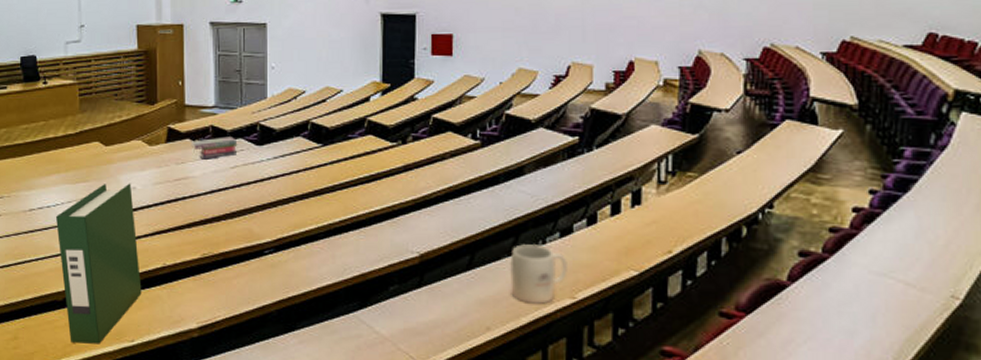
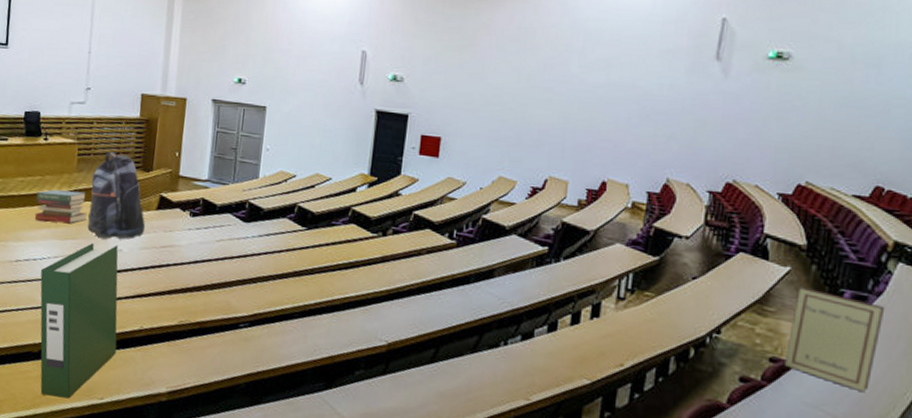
books: none [42,132,96,167] -> present [34,189,87,224]
backpack: none [96,88,157,179] -> present [87,151,146,240]
books: present [191,137,238,160] -> none [180,210,226,231]
mug: present [509,244,567,304] -> none [470,343,526,403]
book: none [846,149,951,255] -> present [785,286,885,393]

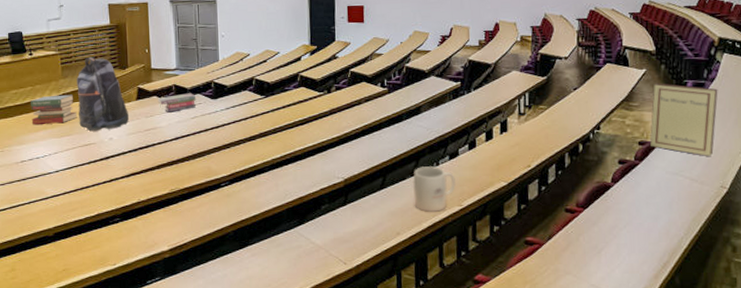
binder: present [40,243,119,399] -> none [44,135,121,270]
books: none [180,210,226,231] -> present [157,93,197,113]
mug: none [470,343,526,403] -> present [412,166,456,212]

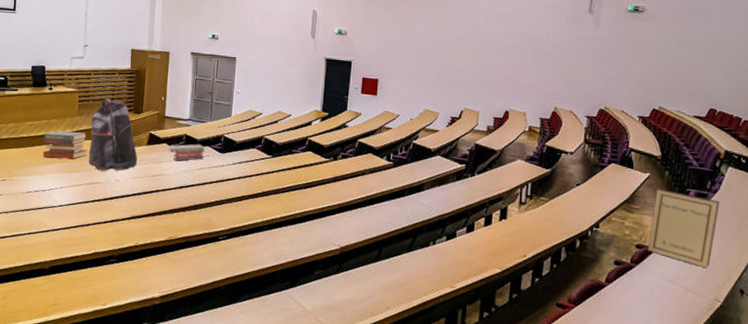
mug: present [412,166,456,212] -> none [407,244,450,291]

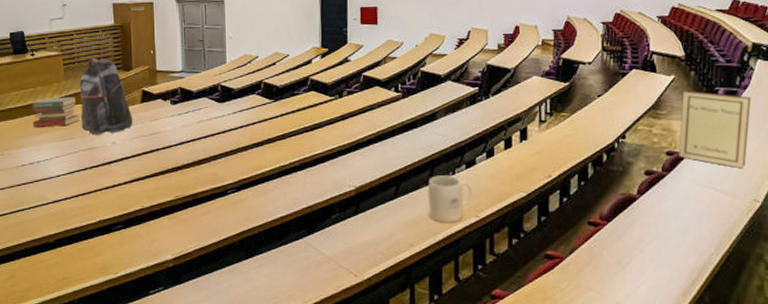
books: present [167,144,205,162] -> none [162,96,203,116]
mug: none [407,244,450,291] -> present [427,175,472,223]

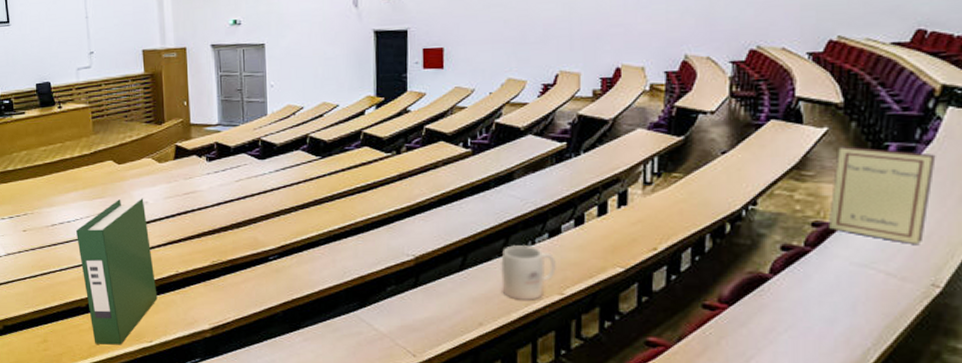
books: present [31,96,80,127] -> none [60,152,111,185]
binder: none [45,139,123,278] -> present [75,198,158,345]
backpack: present [79,57,133,135] -> none [109,110,167,194]

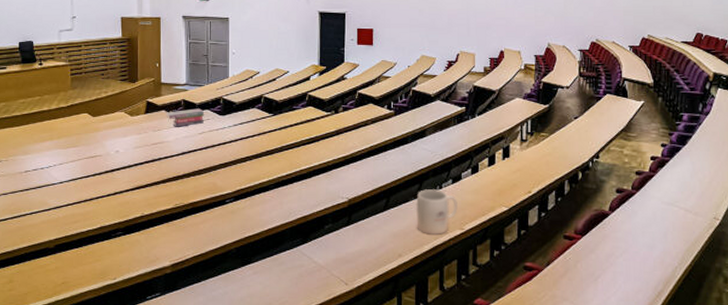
binder: present [75,198,158,345] -> none [48,147,123,283]
books: none [197,152,241,174] -> present [166,108,205,127]
book: present [829,146,936,246] -> none [647,115,712,189]

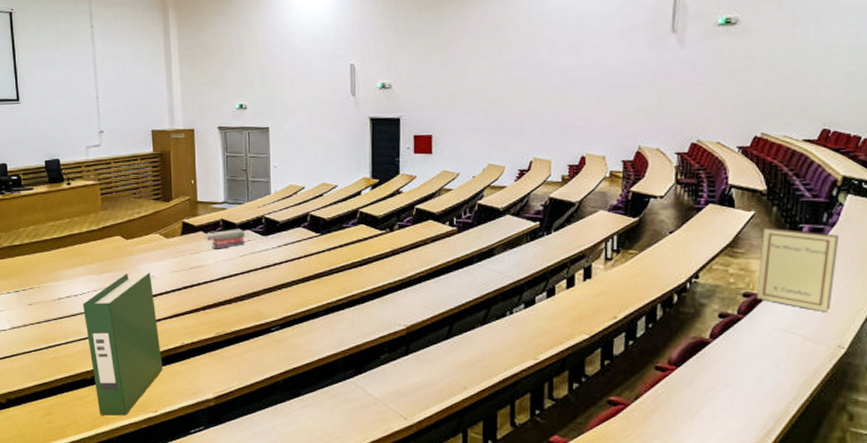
binder: none [48,147,123,283] -> present [82,272,163,416]
mug: present [415,189,458,235] -> none [482,315,531,365]
book: none [647,115,712,189] -> present [757,227,839,313]

